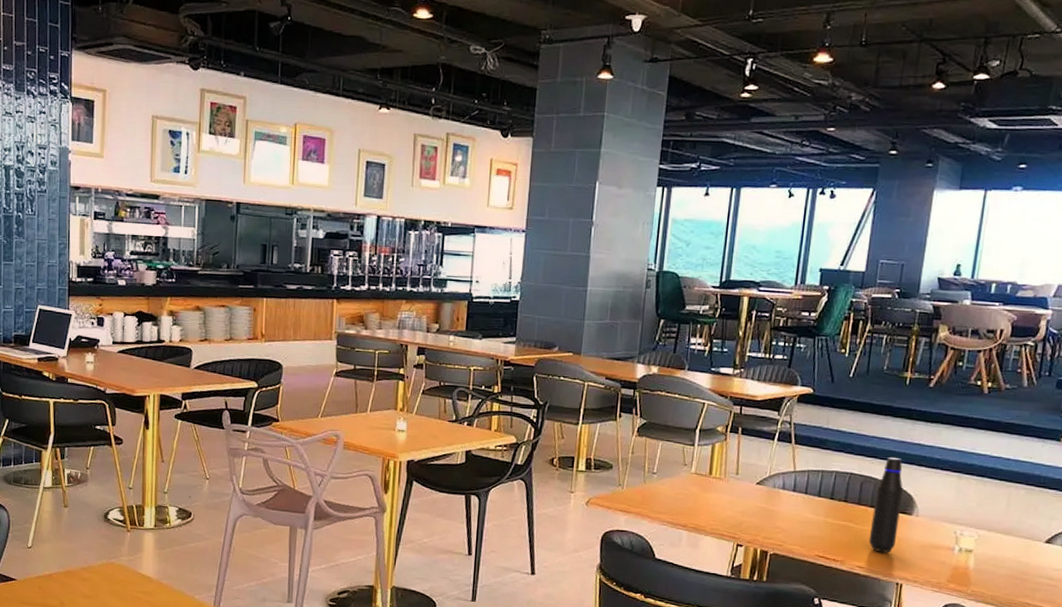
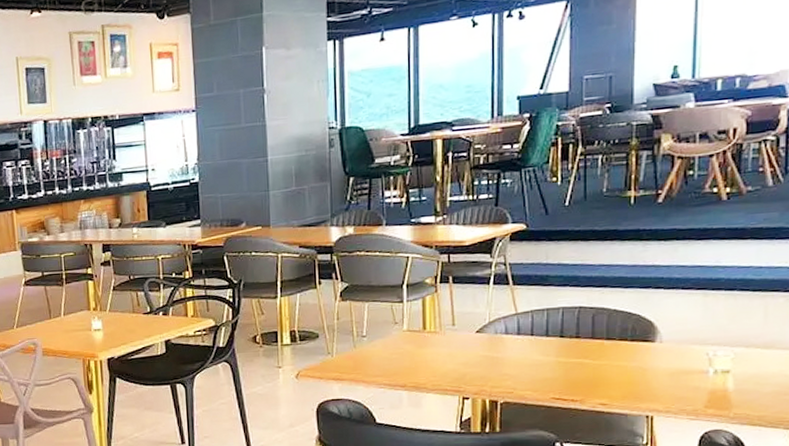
water bottle: present [868,457,904,554] -> none [609,284,643,387]

